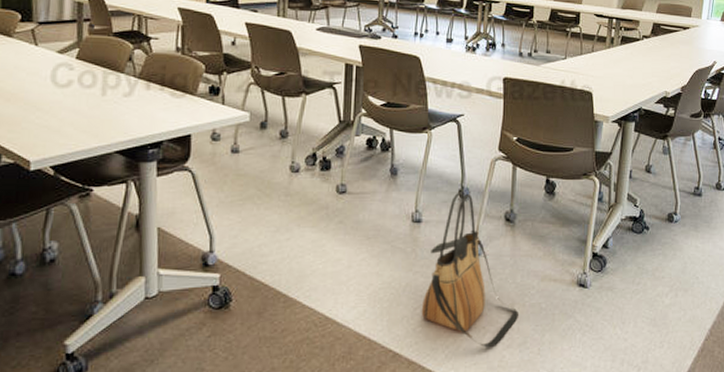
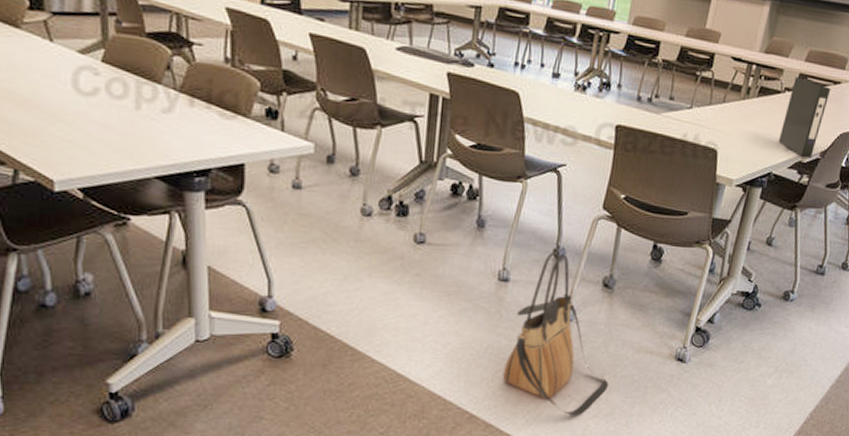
binder: none [643,26,682,94] -> present [778,76,831,159]

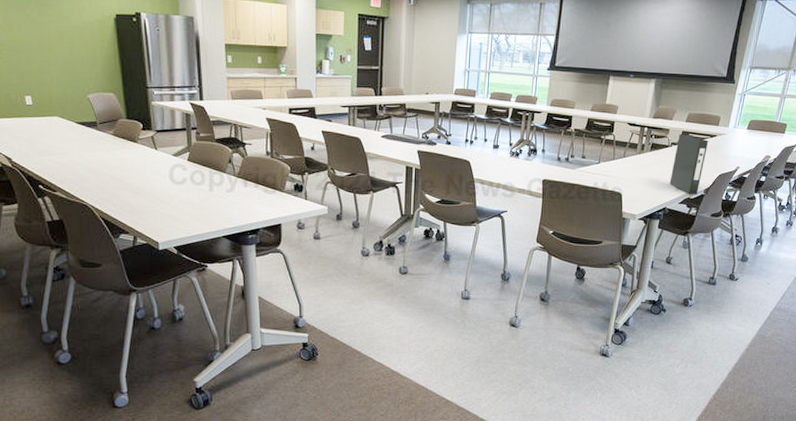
tote bag: present [502,251,608,416] -> none [468,275,549,400]

